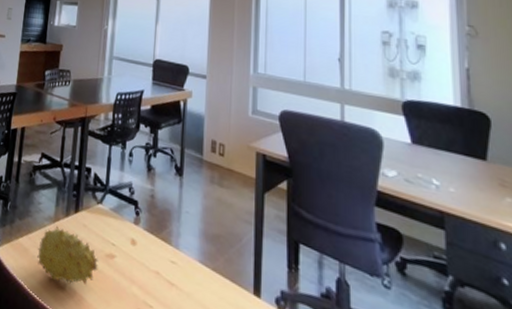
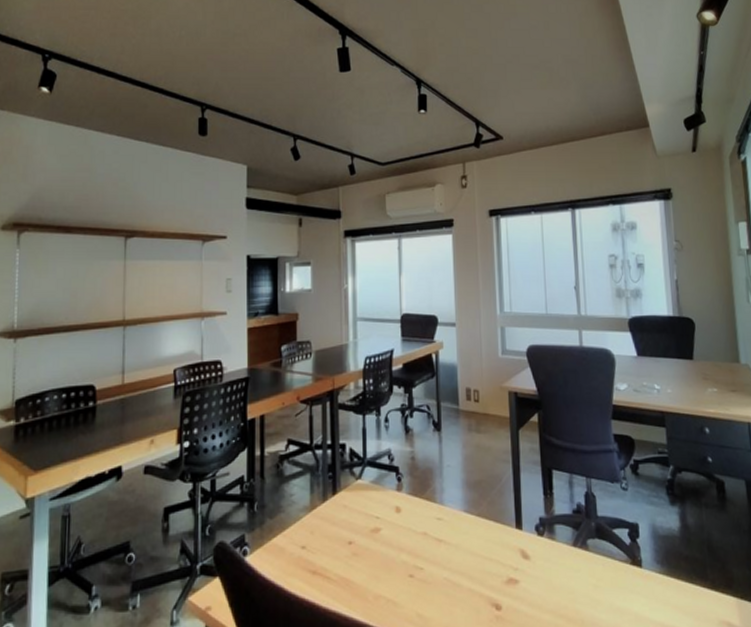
fruit: present [37,225,99,285] -> none [296,514,364,574]

